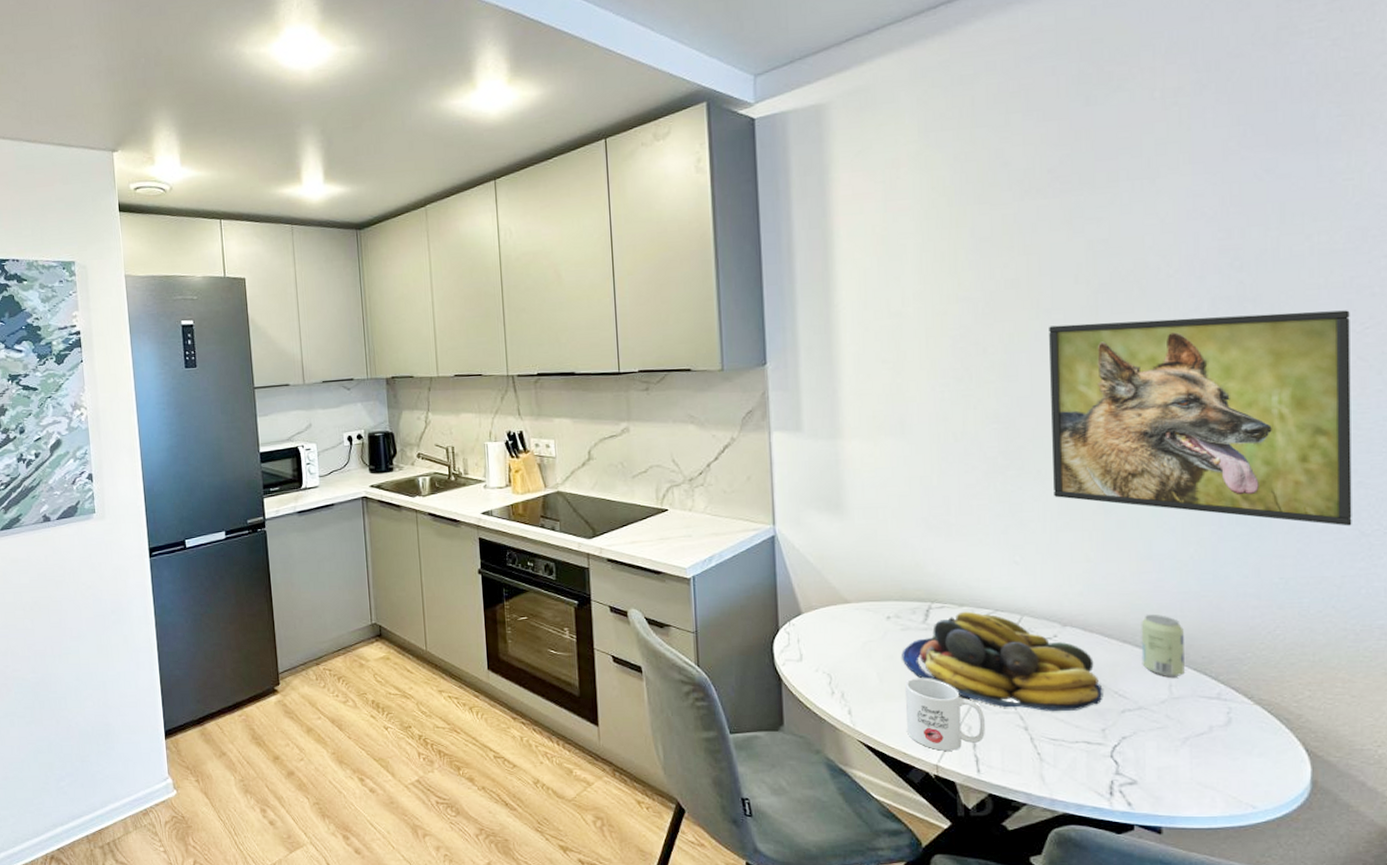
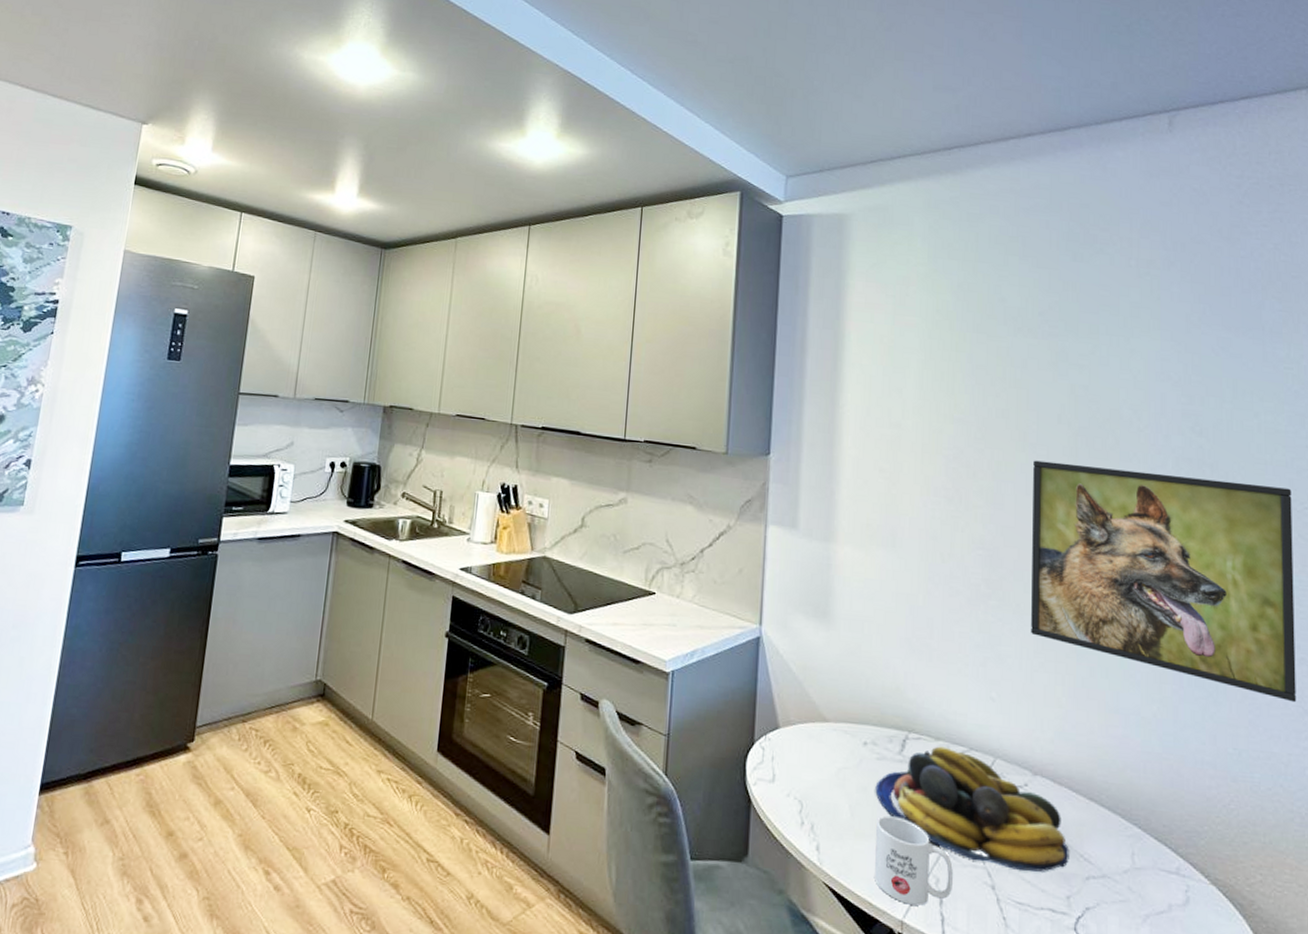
beverage can: present [1141,615,1185,678] -> none [1107,772,1146,845]

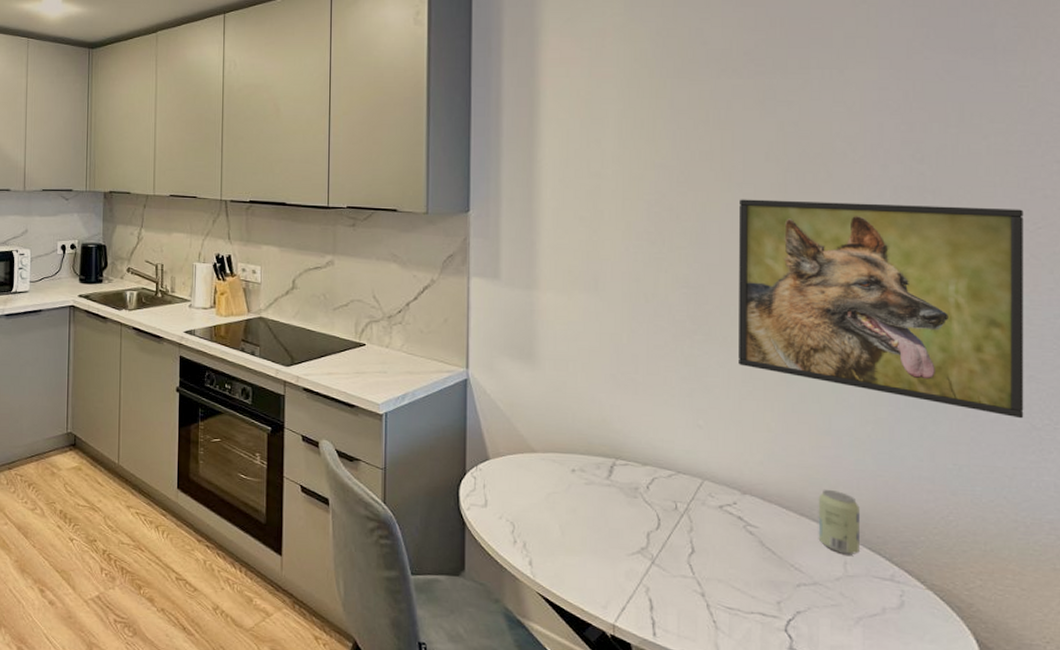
fruit bowl: present [875,746,1069,872] -> none [584,471,780,581]
mug: present [875,815,954,906] -> none [586,533,664,611]
beverage can: none [1107,772,1146,845] -> present [818,490,860,555]

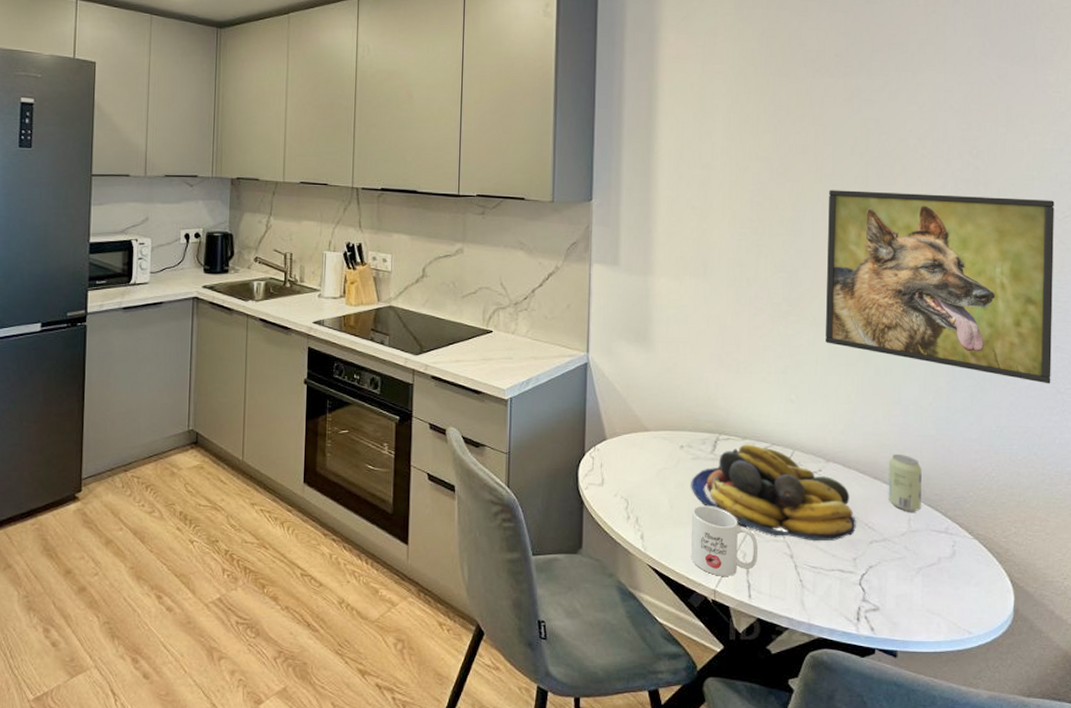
fruit bowl: none [584,471,780,581] -> present [691,444,856,541]
mug: none [586,533,664,611] -> present [691,505,759,576]

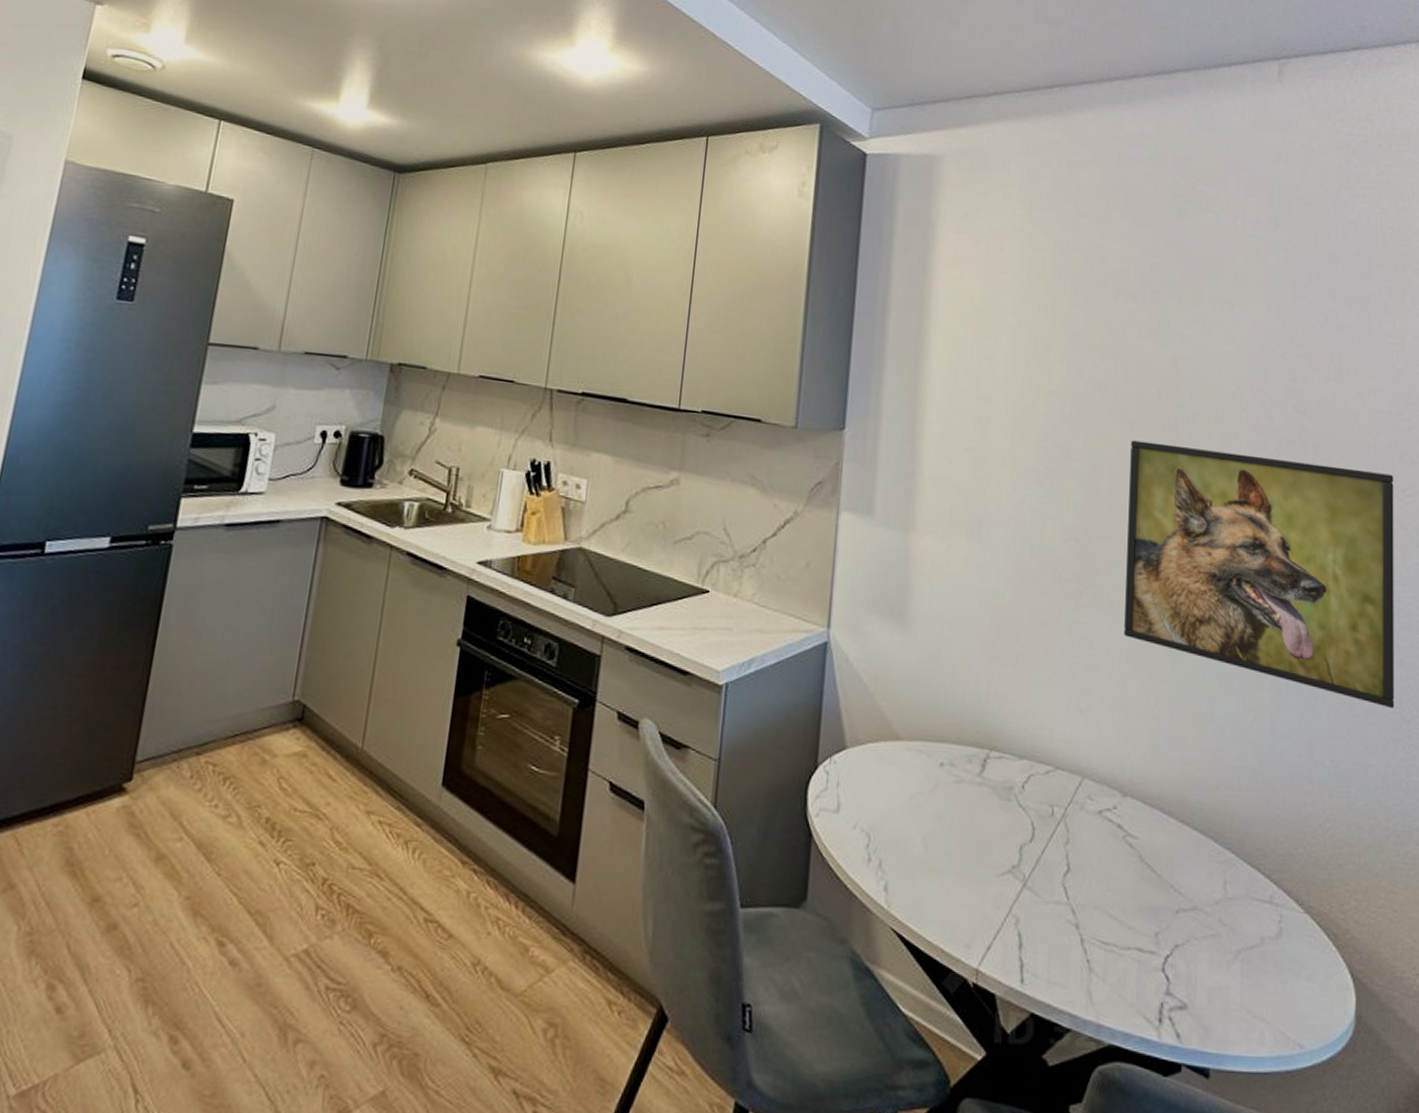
fruit bowl: present [691,444,856,541] -> none [951,765,1159,906]
mug: present [691,505,759,576] -> none [948,847,1035,951]
beverage can: present [888,454,922,512] -> none [1199,791,1241,872]

